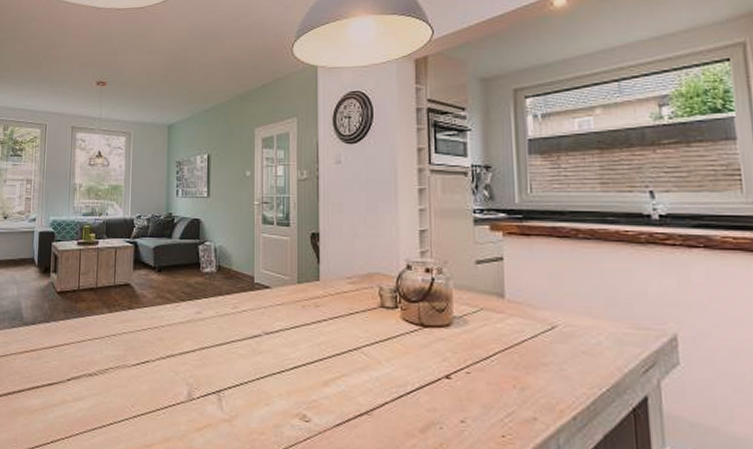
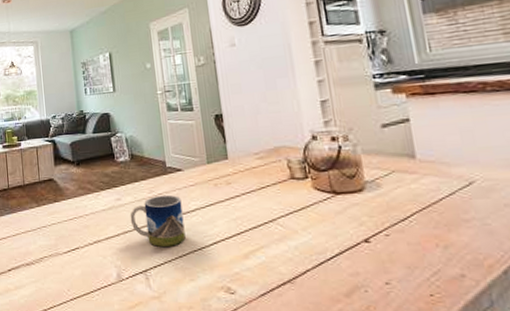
mug: none [209,312,266,367] -> present [130,194,186,247]

